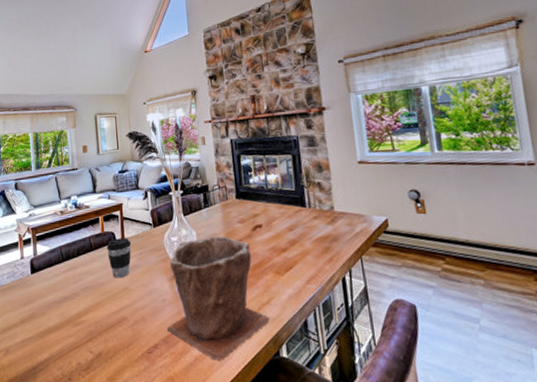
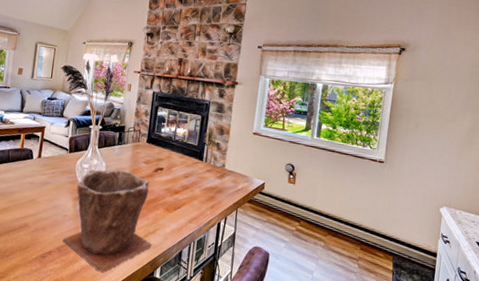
coffee cup: present [107,238,132,278] -> none [22,156,47,191]

